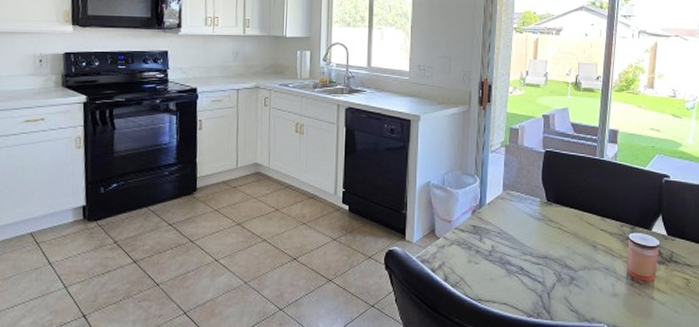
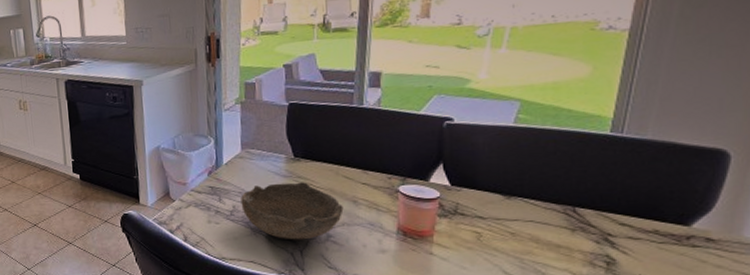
bowl: none [499,225,585,283] -> present [240,182,344,240]

